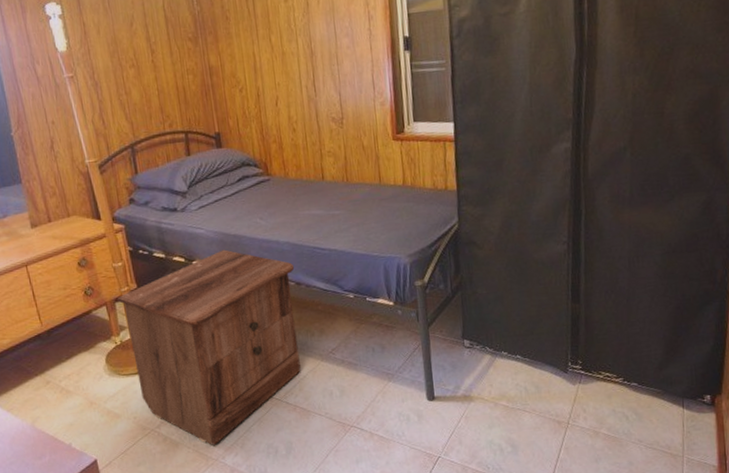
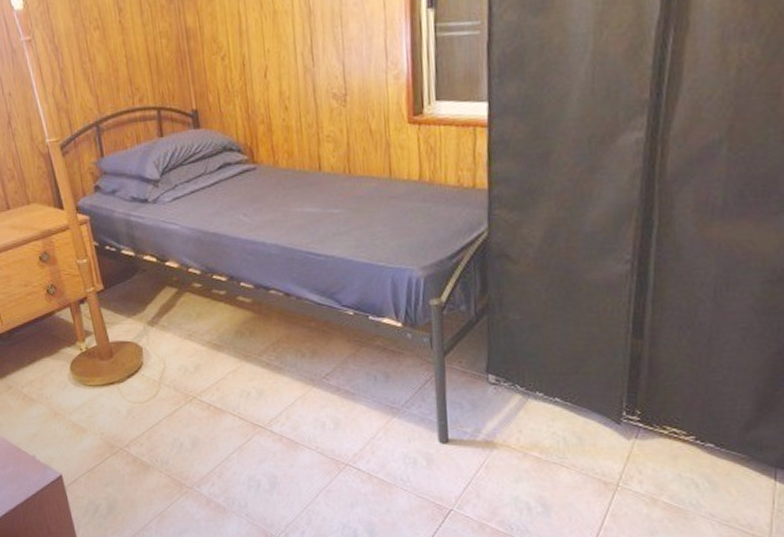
nightstand: present [116,249,301,445] -> none [81,250,289,472]

